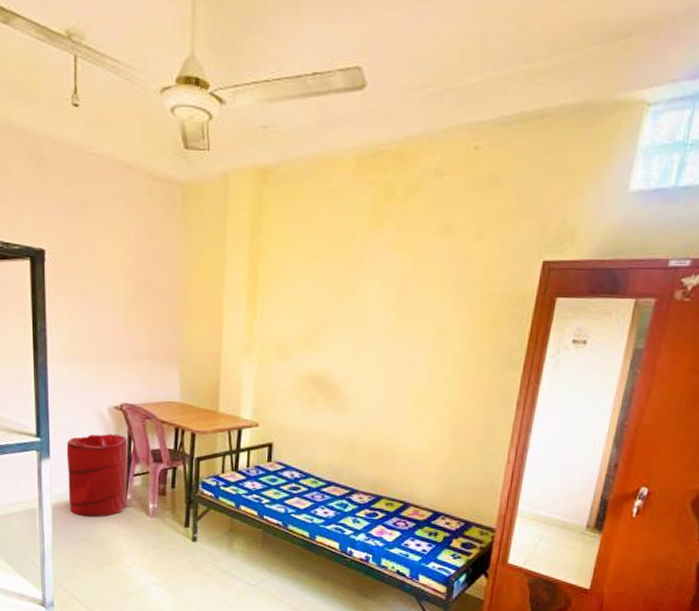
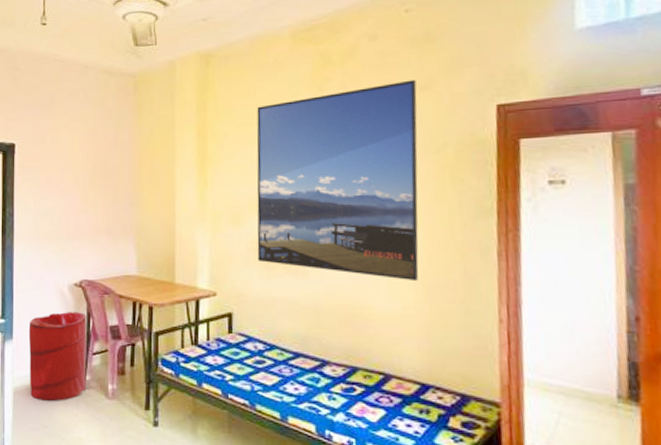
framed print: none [301,225,474,424] -> present [257,79,419,282]

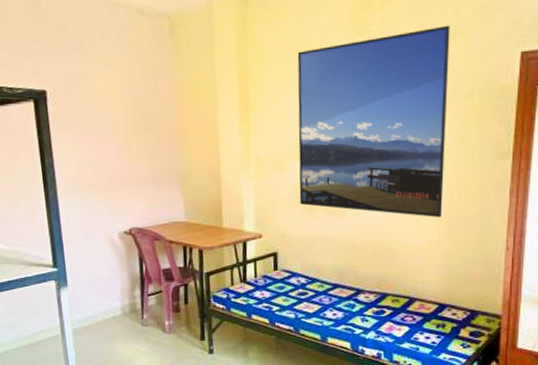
laundry hamper: present [28,311,86,402] -> none [82,257,144,340]

